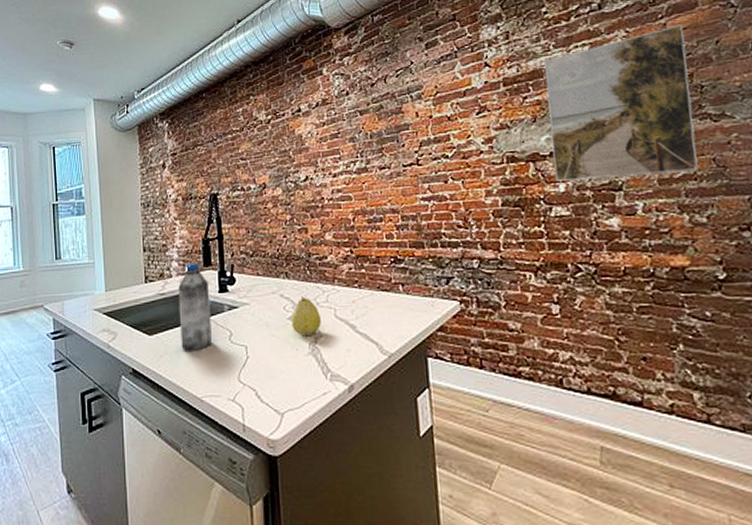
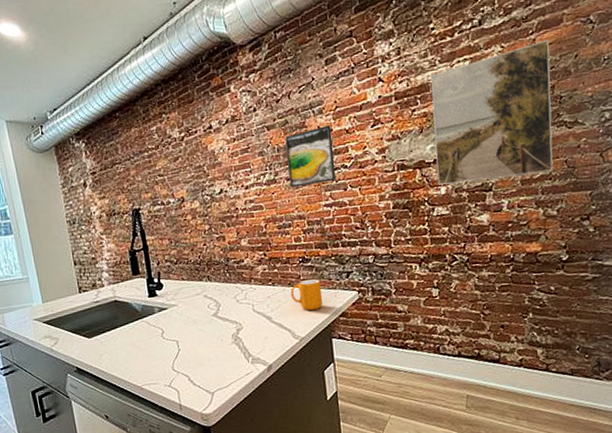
water bottle: present [178,262,212,351] -> none [111,272,146,349]
fruit: present [291,297,321,337] -> none [215,296,242,329]
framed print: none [379,111,436,178] -> present [285,125,337,188]
mug: none [379,282,417,320] -> present [290,278,322,310]

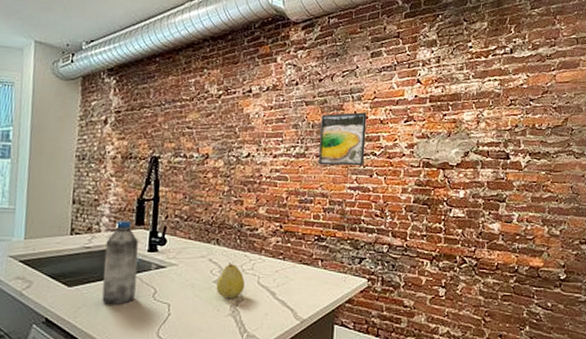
water bottle: none [111,272,146,349] -> present [102,220,138,305]
fruit: none [215,296,242,329] -> present [216,263,245,299]
mug: present [290,278,322,310] -> none [300,258,333,292]
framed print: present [431,39,553,185] -> none [457,77,567,194]

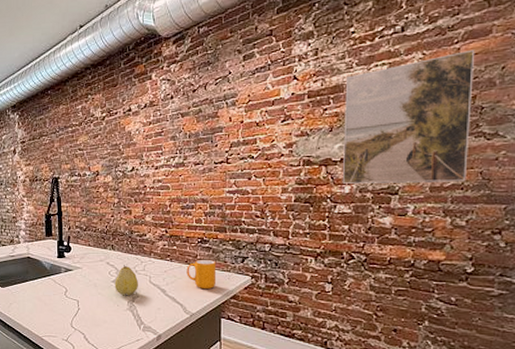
water bottle: present [102,220,138,305] -> none [25,232,51,302]
mug: none [300,258,333,292] -> present [186,259,217,289]
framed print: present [319,112,367,166] -> none [197,117,242,172]
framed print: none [457,77,567,194] -> present [342,49,475,184]

